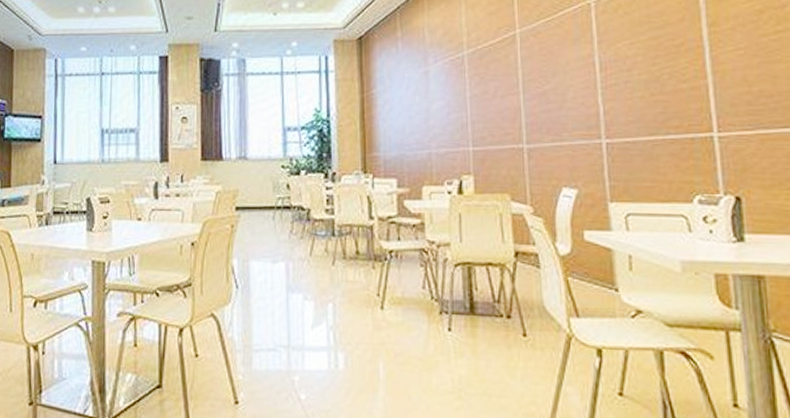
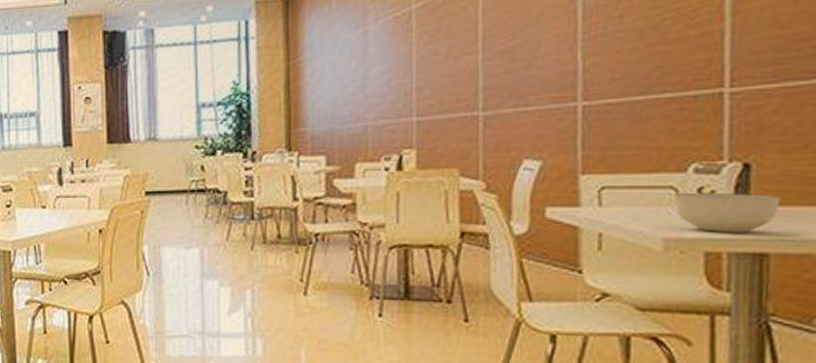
bowl: none [685,221,768,257] -> present [673,193,781,233]

